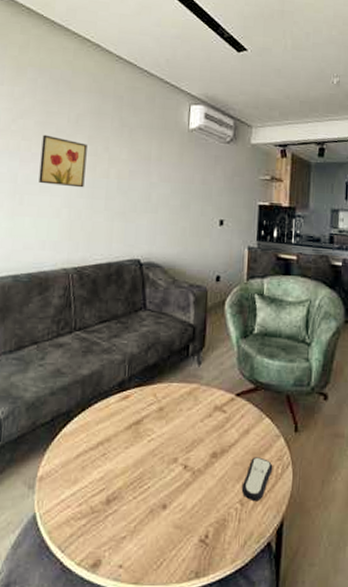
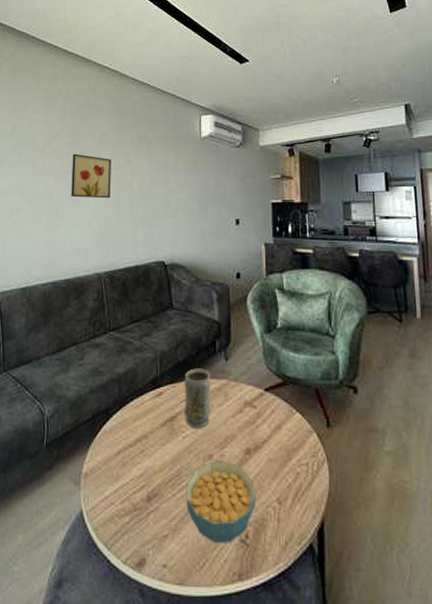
cereal bowl: none [147,464,219,543] -> present [186,461,256,543]
vase: none [150,372,182,432] -> present [184,368,211,428]
remote control: present [241,457,273,502] -> none [278,453,308,500]

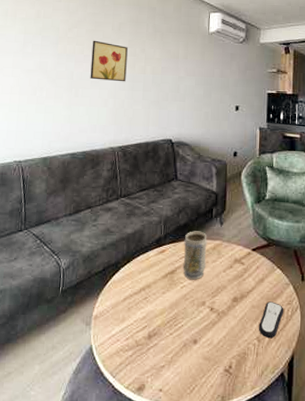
cereal bowl: present [186,461,256,543] -> none [181,307,240,372]
remote control: none [278,453,308,500] -> present [258,301,284,339]

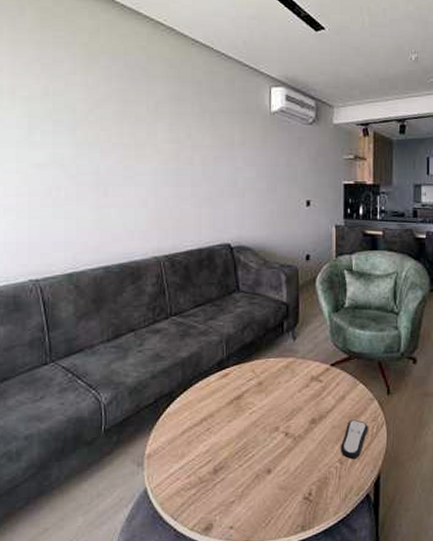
wall art: present [90,40,128,82] -> none [122,124,169,176]
vase: present [183,231,207,280] -> none [251,348,278,404]

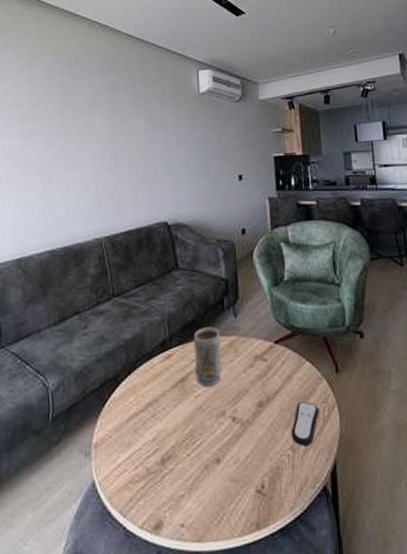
vase: none [251,348,278,404] -> present [193,327,222,387]

